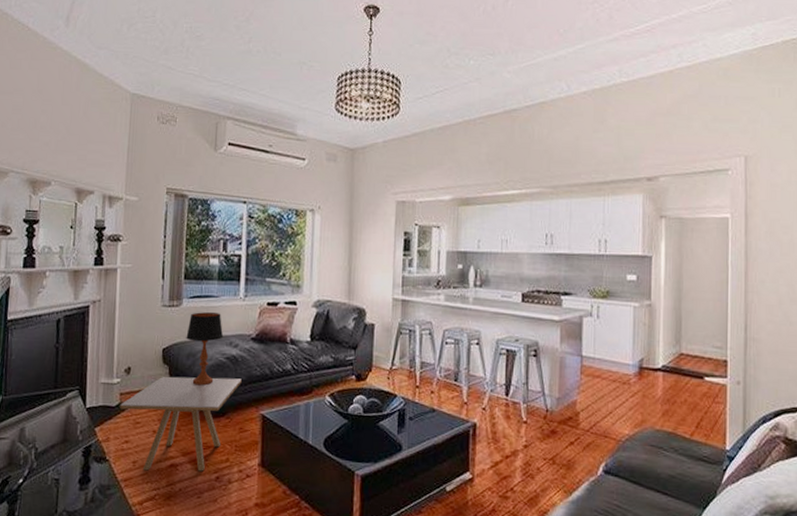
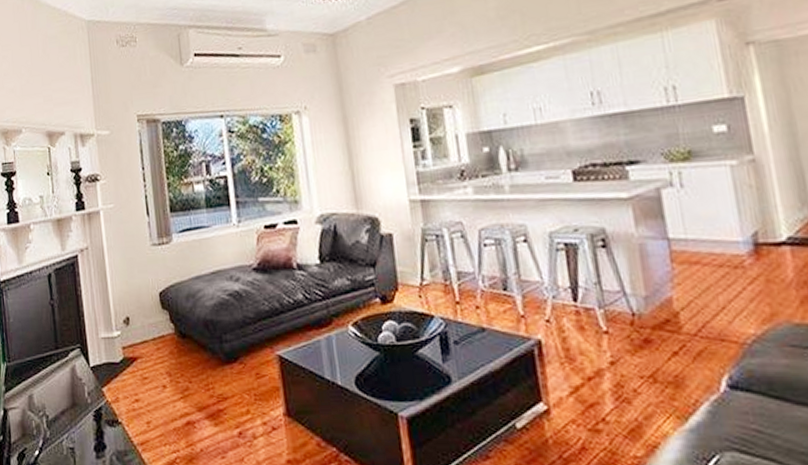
side table: present [120,376,242,472] -> none [124,316,250,431]
table lamp: present [186,312,224,386] -> none [181,245,223,330]

